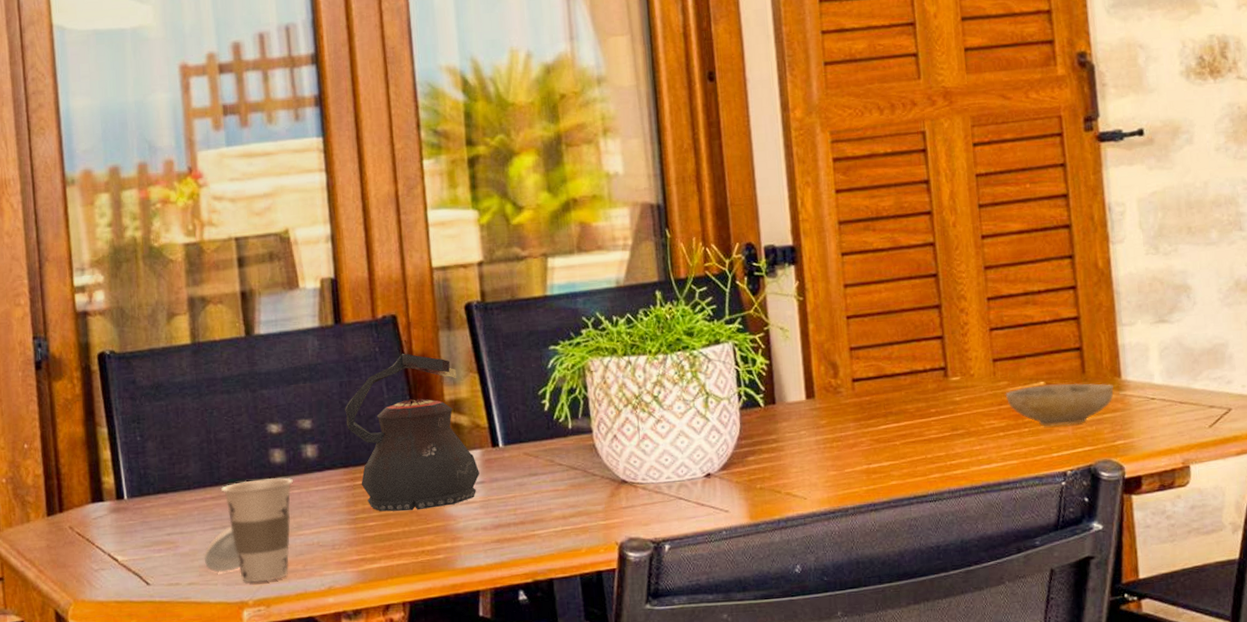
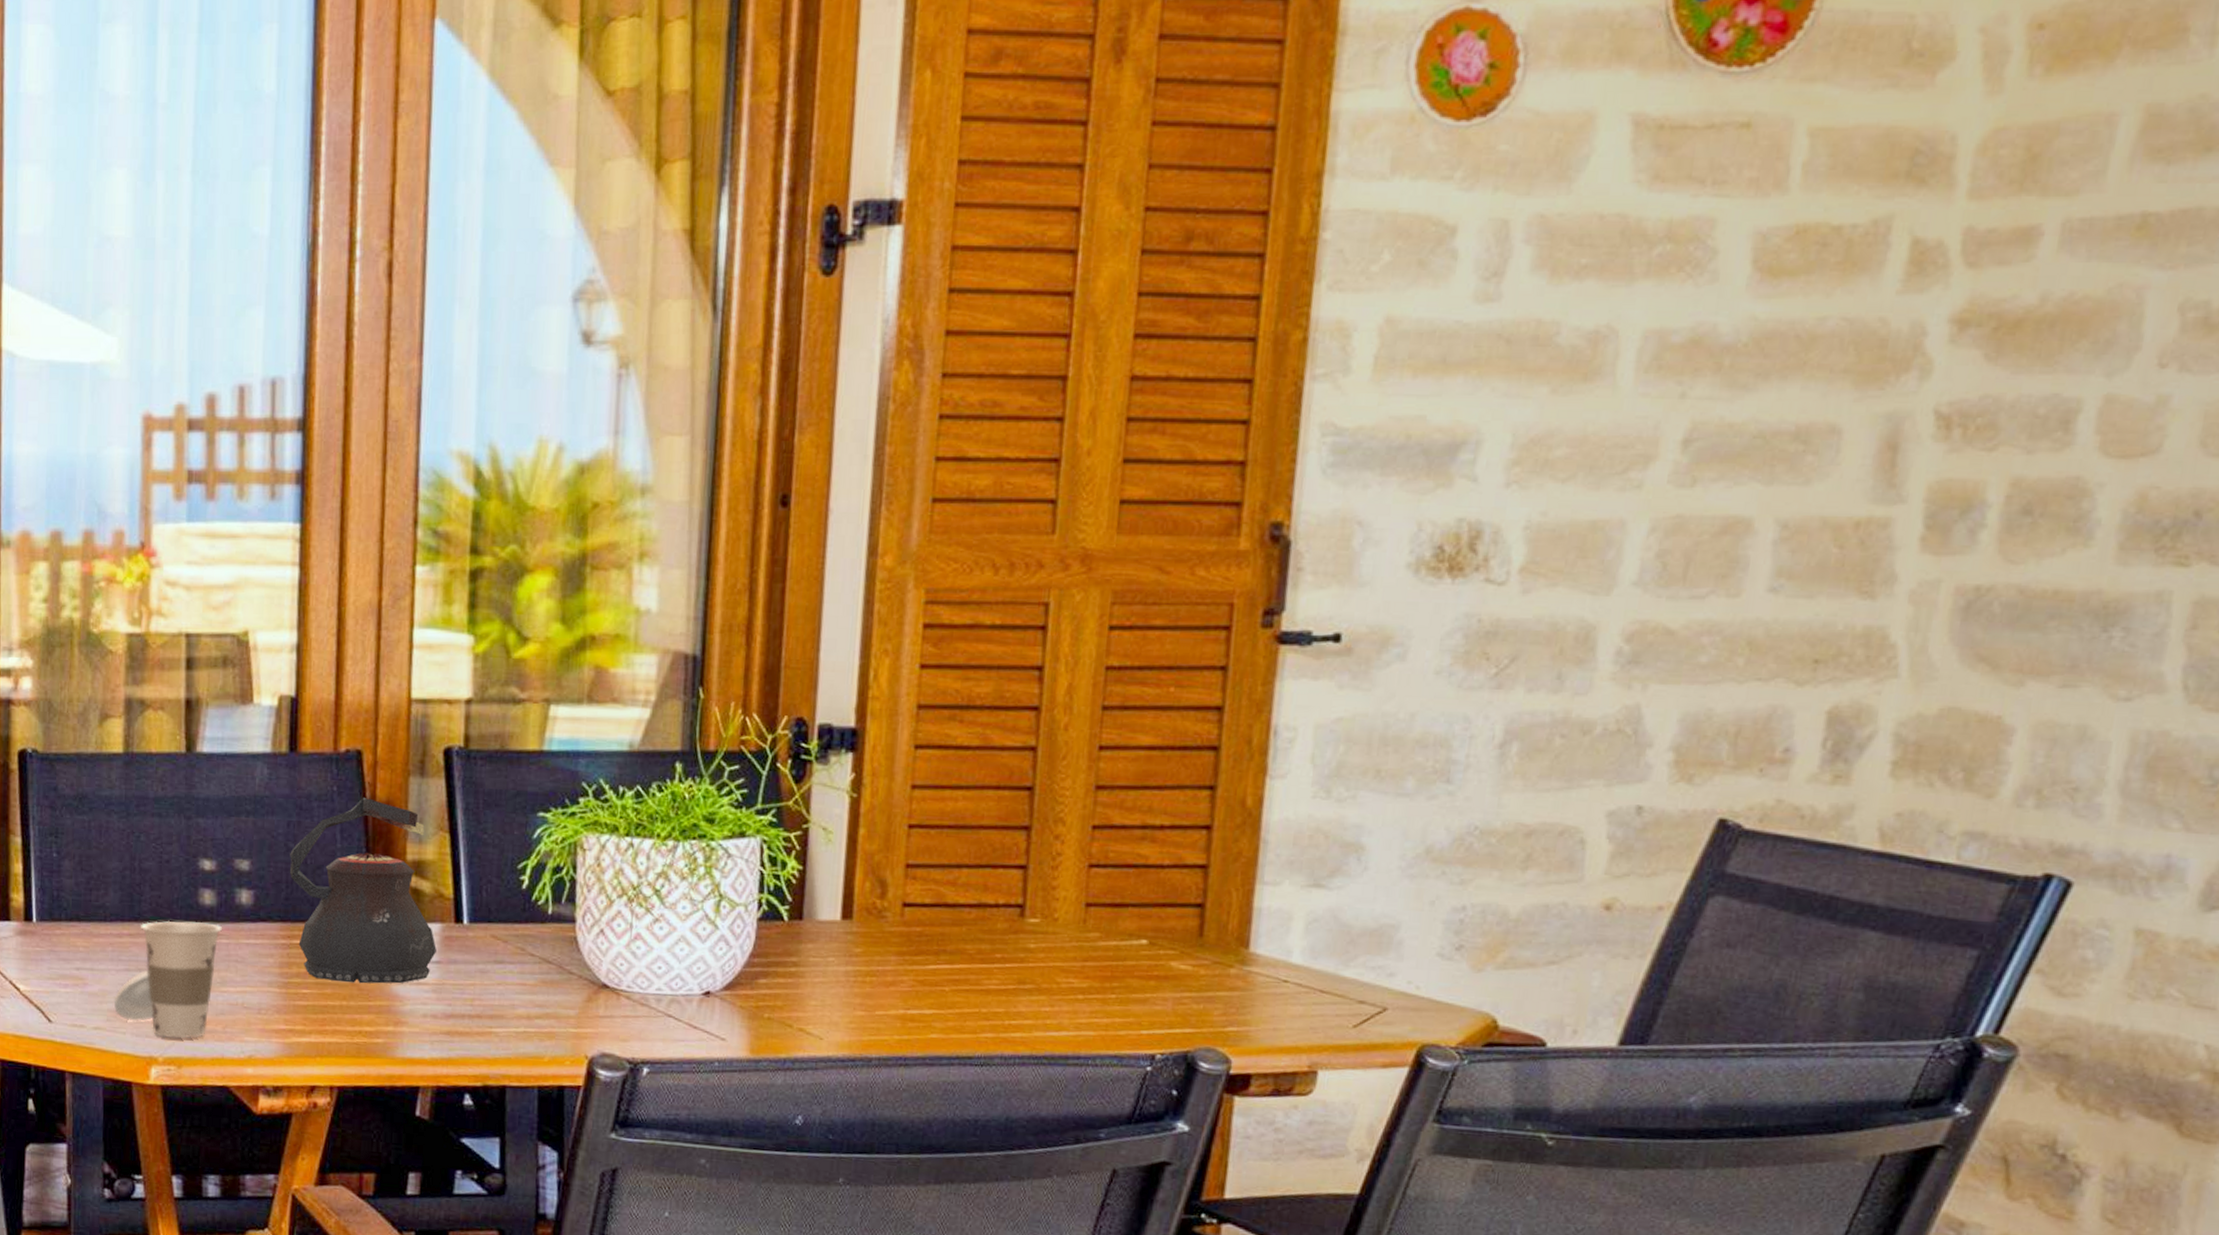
ceramic bowl: present [1005,383,1114,426] -> none [1094,943,1236,999]

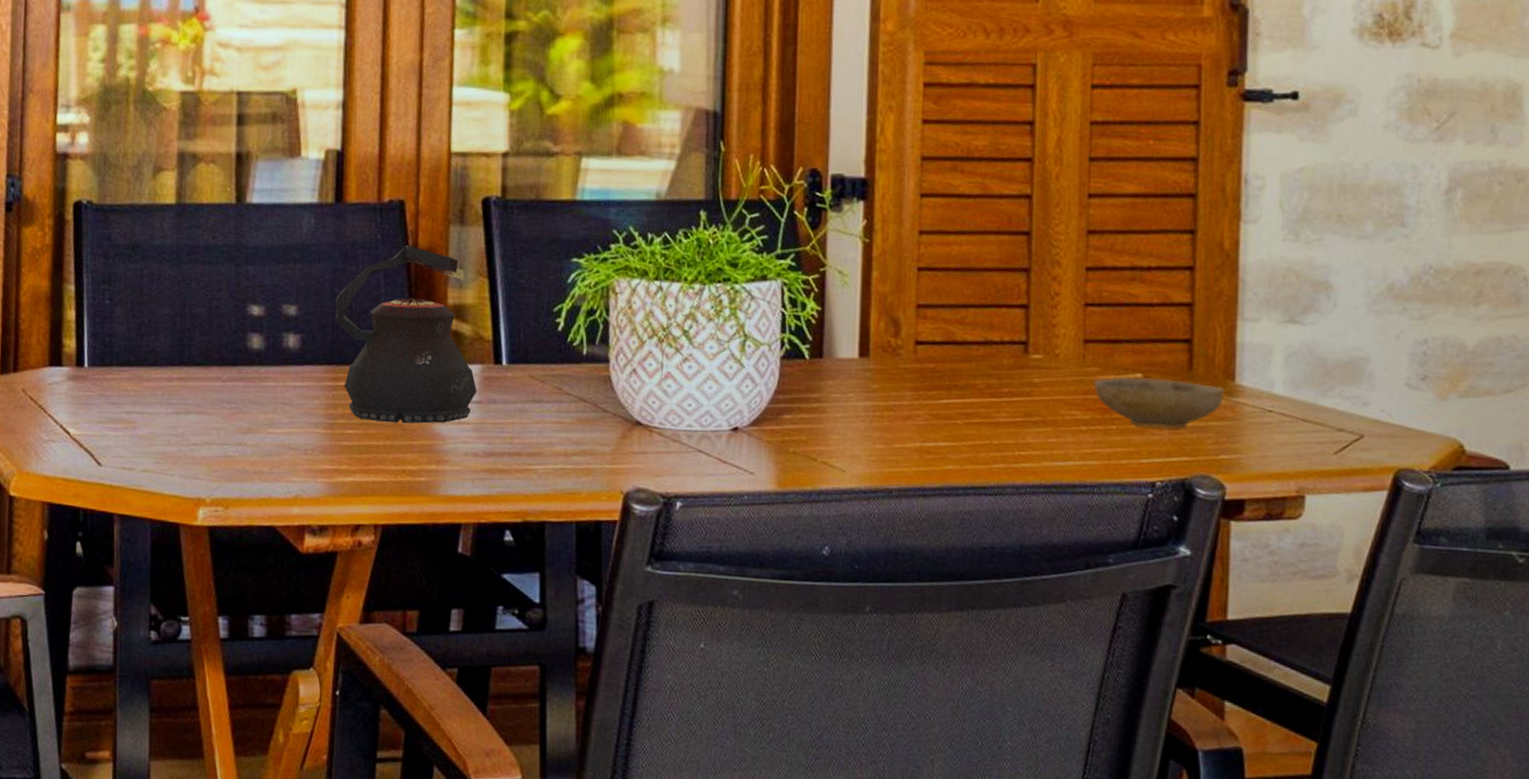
cup: present [113,920,223,1039] -> none [162,364,271,480]
ceramic bowl: none [1094,943,1236,999] -> present [1093,377,1224,429]

